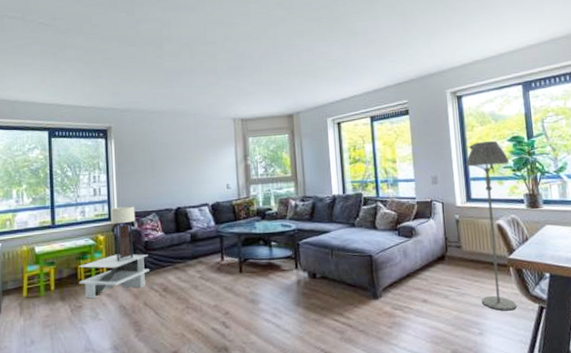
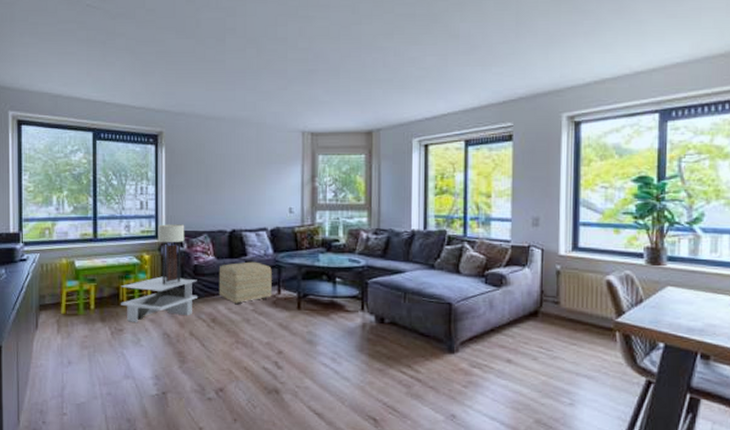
ottoman: none [167,234,216,274] -> present [218,261,272,305]
floor lamp: present [466,140,518,311] -> none [577,179,631,382]

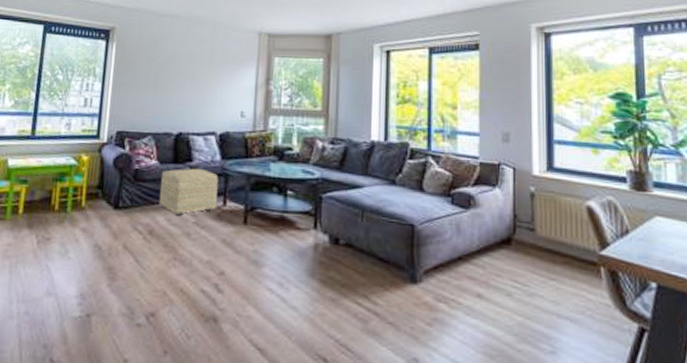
side table: present [121,276,197,324] -> none [52,180,137,232]
table lamp: present [158,224,185,285] -> none [98,123,129,191]

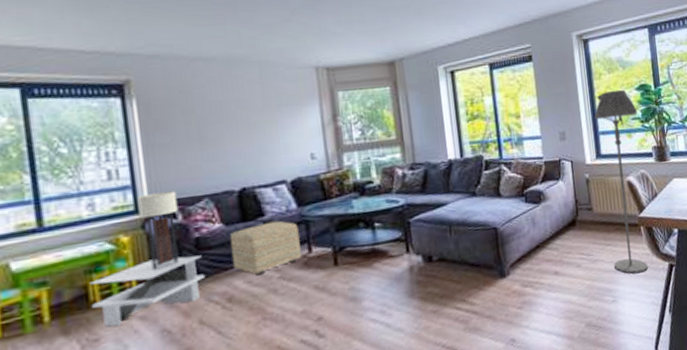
side table: none [52,180,137,232] -> present [90,255,204,328]
table lamp: none [98,123,129,191] -> present [137,191,179,271]
floor lamp: none [550,94,610,327] -> present [594,89,649,274]

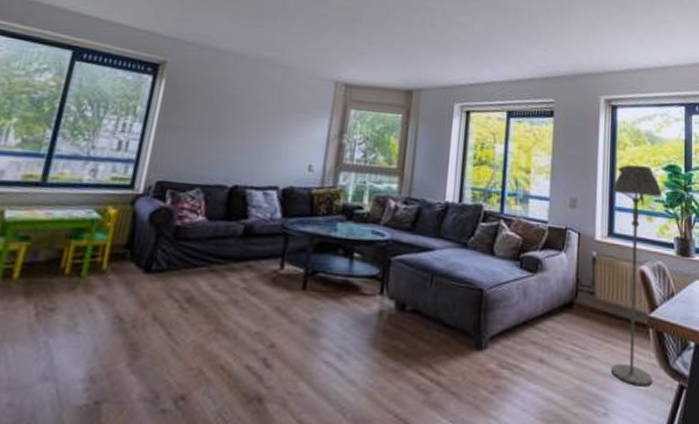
side table: present [90,255,204,328] -> none [60,238,177,301]
table lamp: present [137,191,179,271] -> none [127,171,173,251]
ottoman: present [230,221,302,276] -> none [202,226,277,281]

